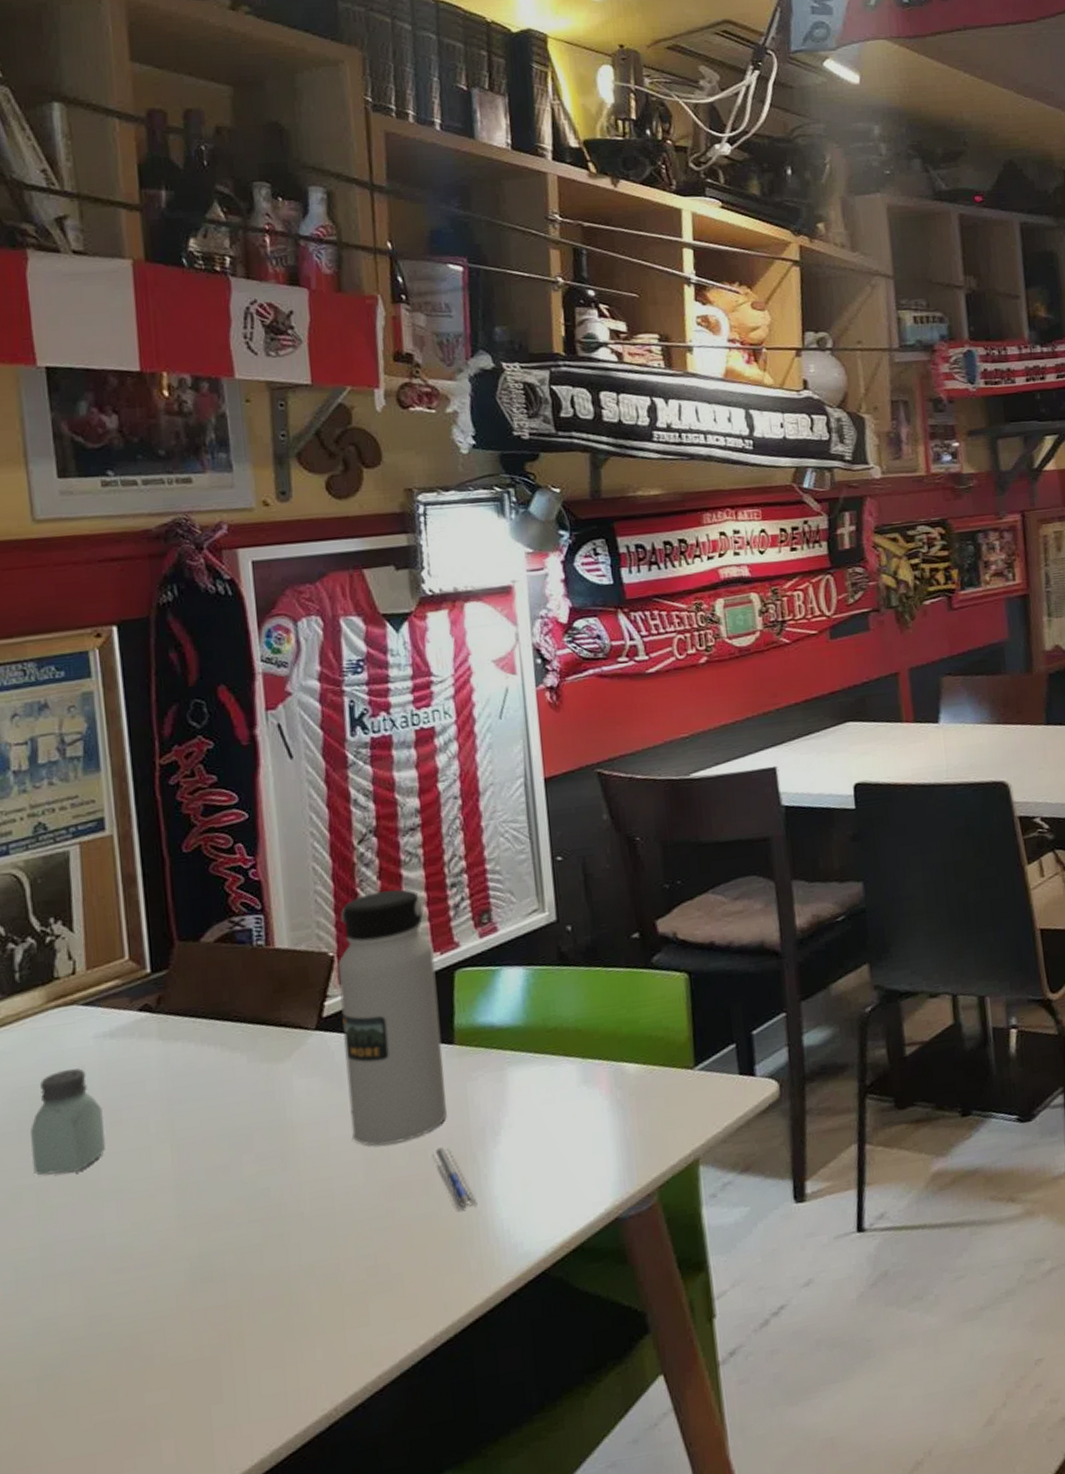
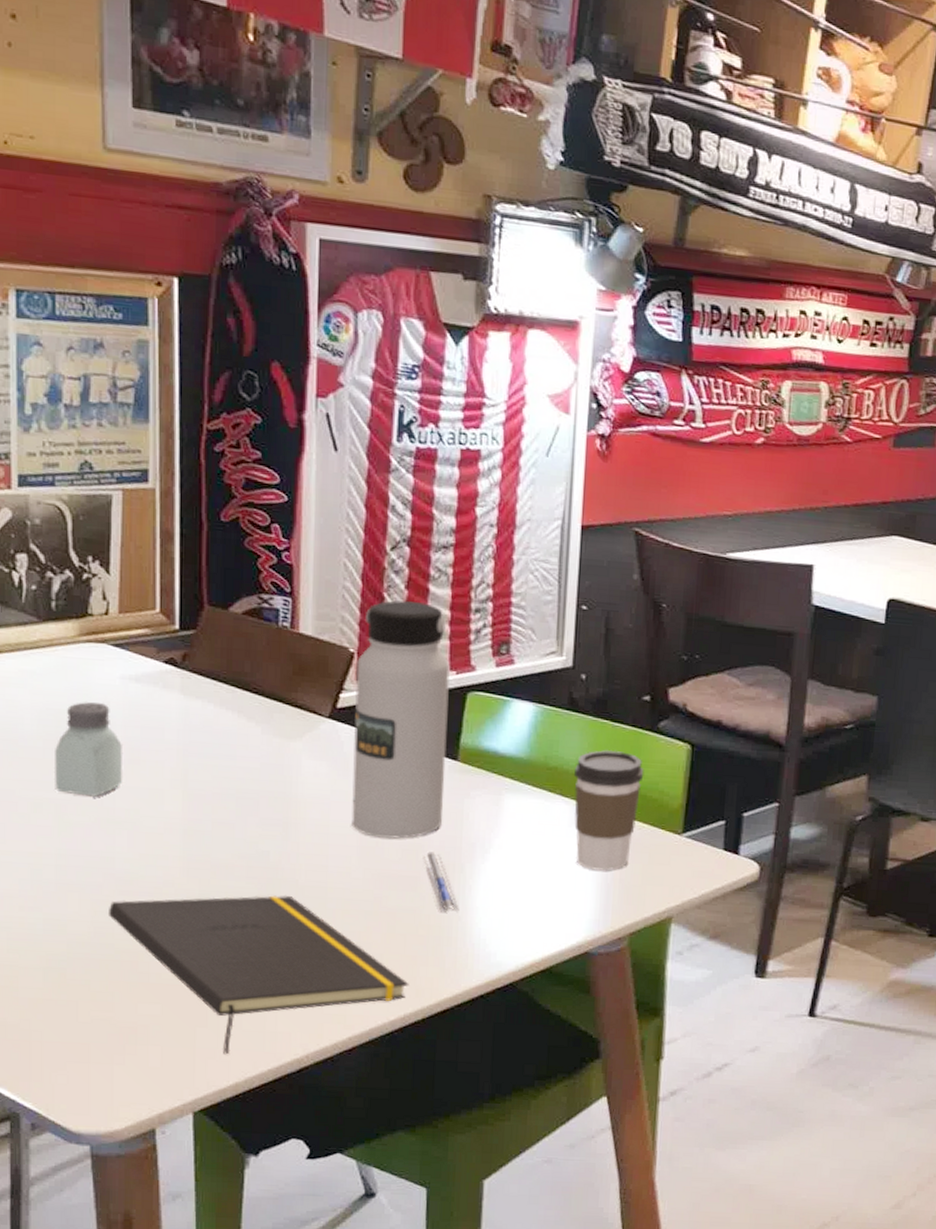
notepad: none [103,1232,436,1430] -> present [109,895,409,1055]
coffee cup: none [574,996,646,1128] -> present [573,749,644,871]

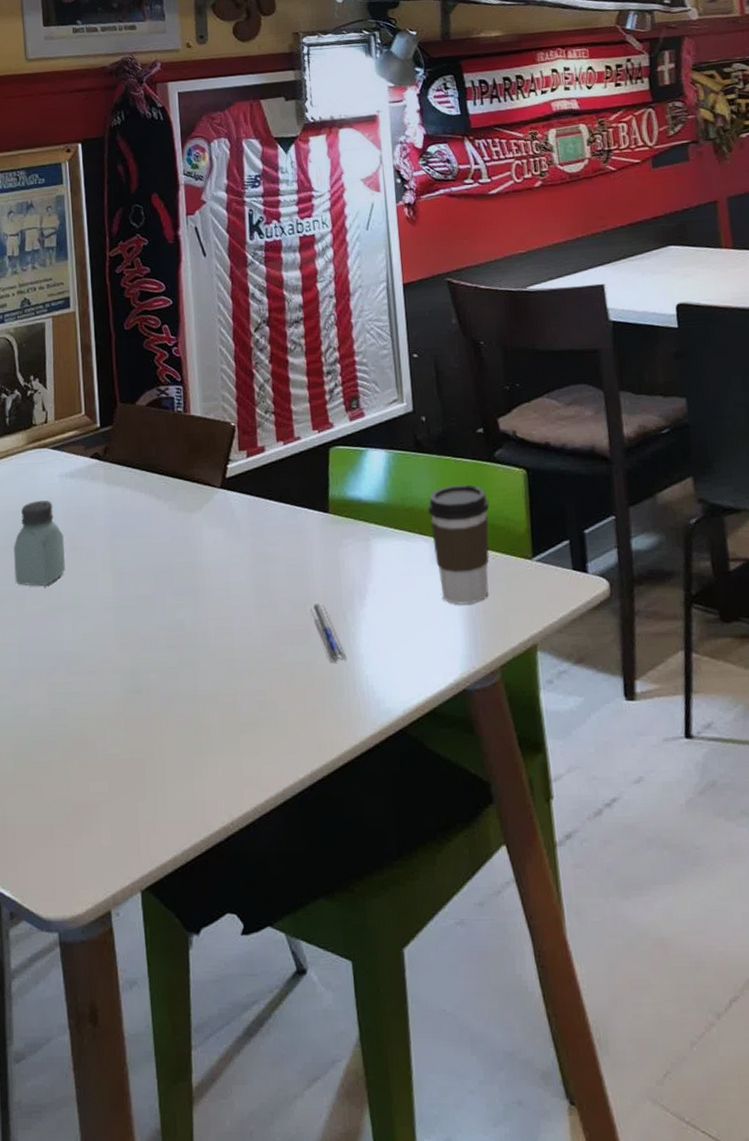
notepad: present [109,895,409,1055] -> none [61,661,312,828]
water bottle: present [351,600,450,840] -> none [238,373,322,596]

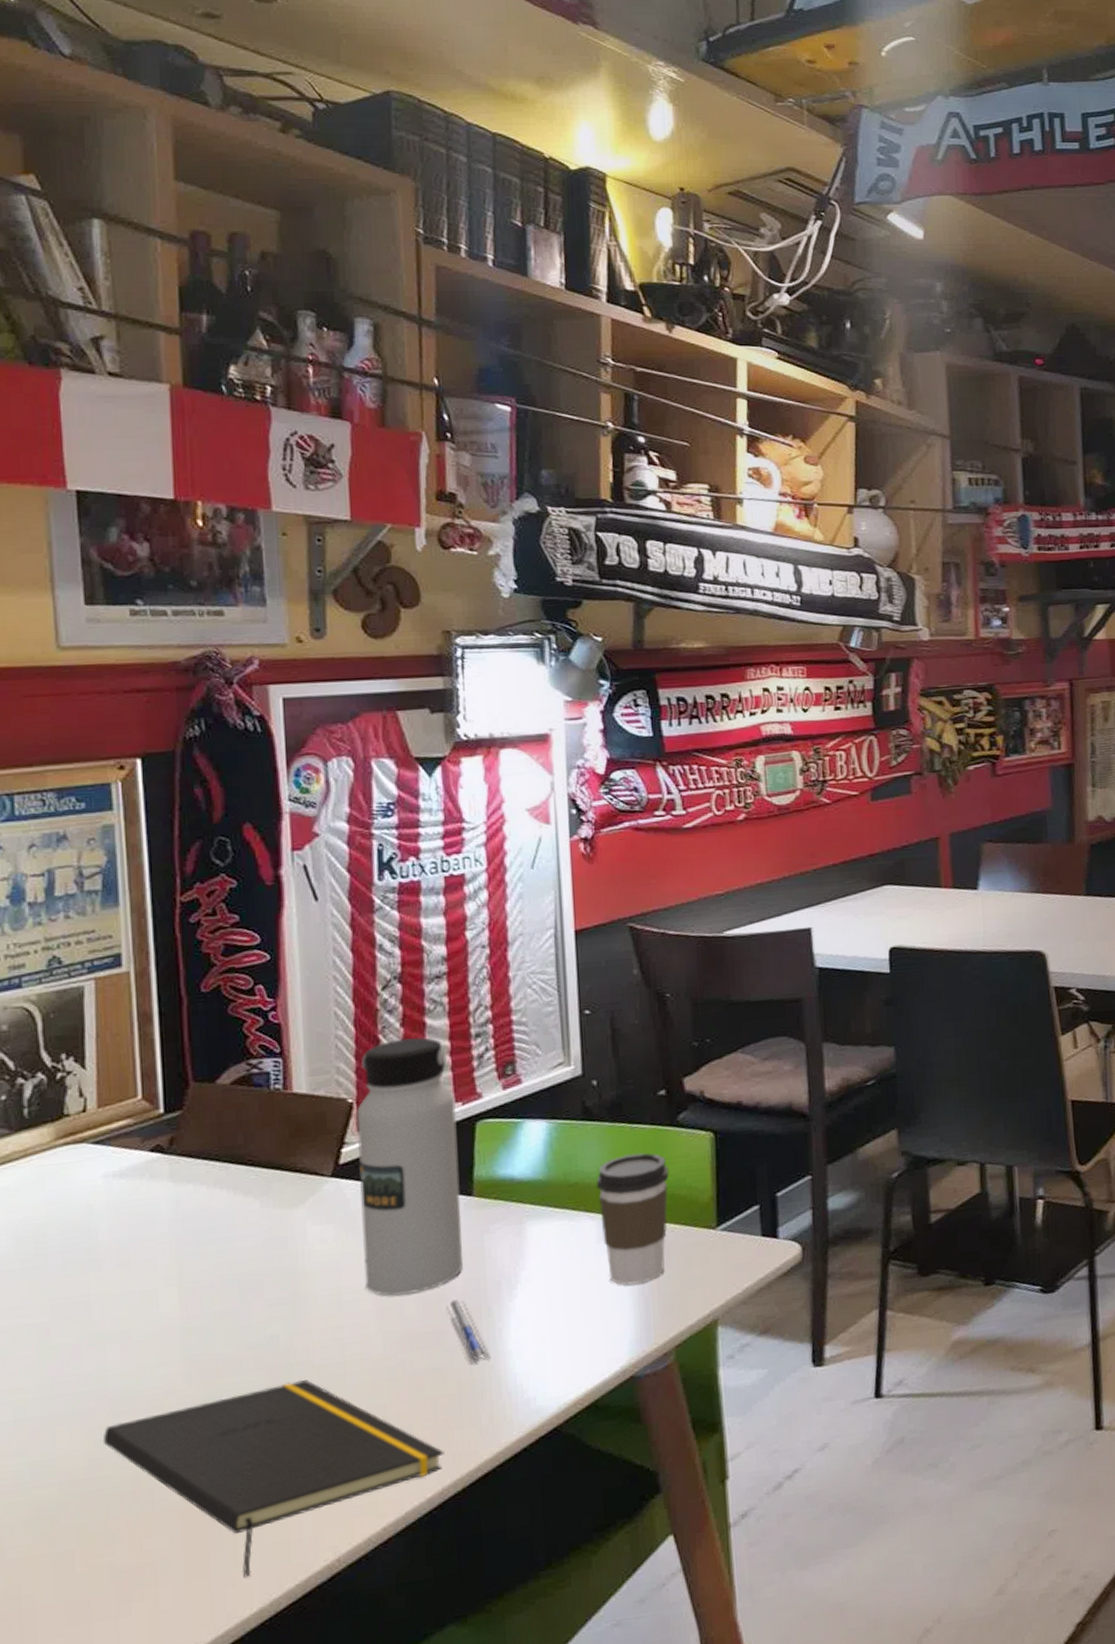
saltshaker: present [13,500,65,586] -> none [34,1207,111,1315]
notepad: none [61,661,312,828] -> present [104,1380,444,1578]
water bottle: none [238,373,322,596] -> present [356,1037,463,1296]

